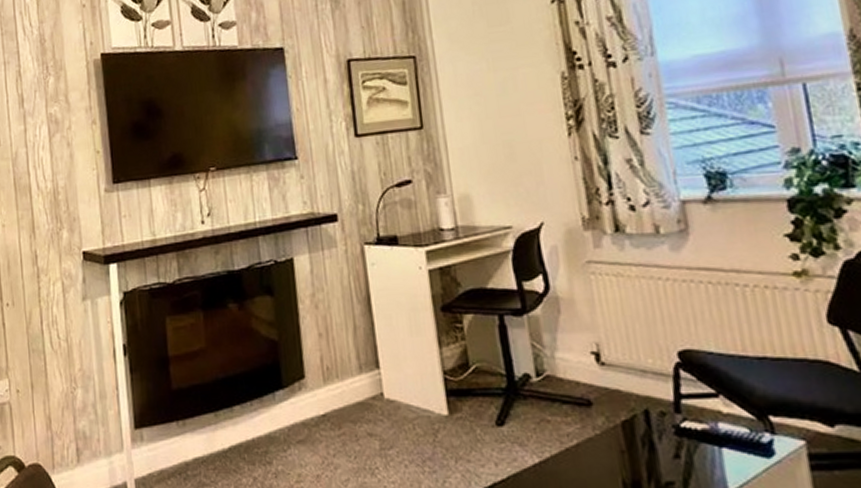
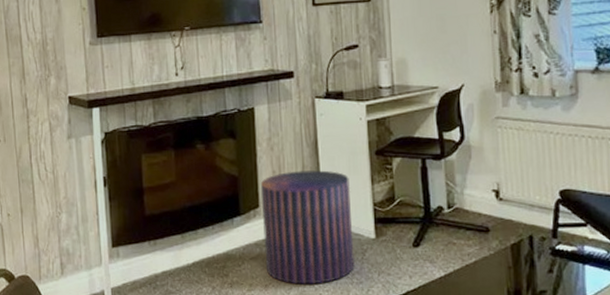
stool: none [305,331,425,474] -> present [260,170,355,284]

